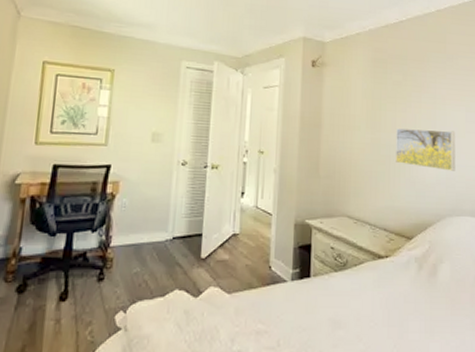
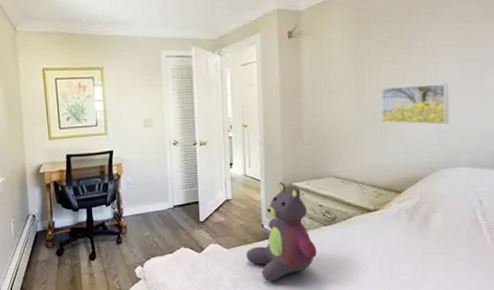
stuffed bear: none [249,218,326,337] -> present [246,182,317,282]

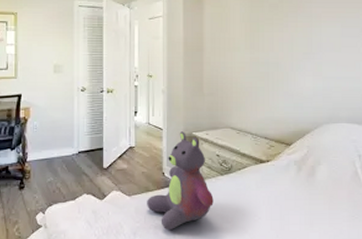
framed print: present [382,83,449,125] -> none [274,46,332,83]

